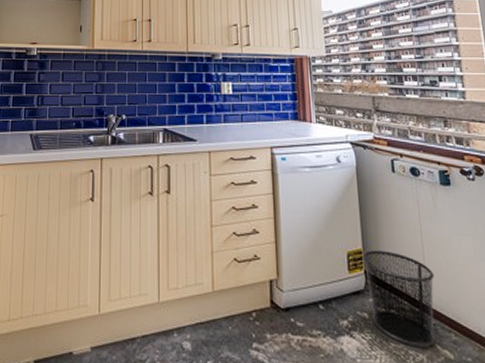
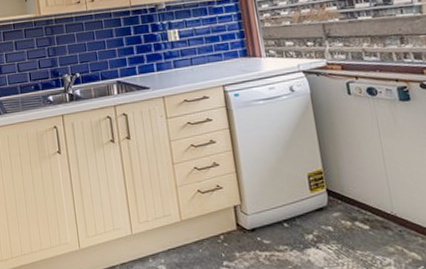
waste bin: present [362,250,436,348] -> none [322,168,403,252]

